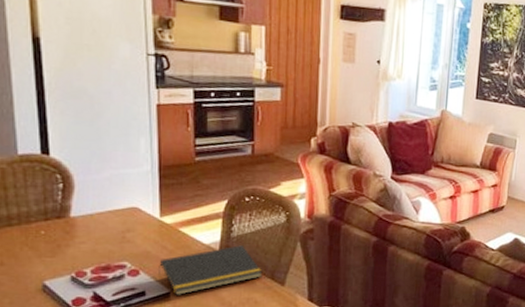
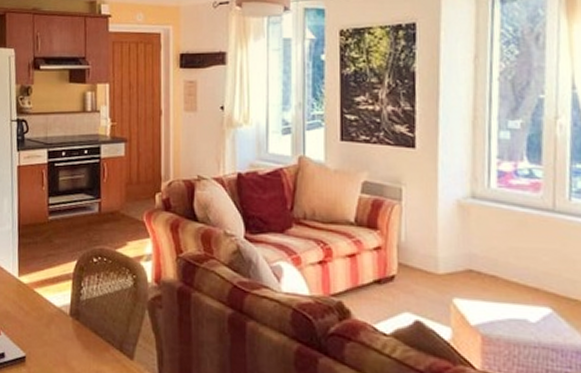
notepad: present [158,245,263,295] -> none [16,310,111,361]

